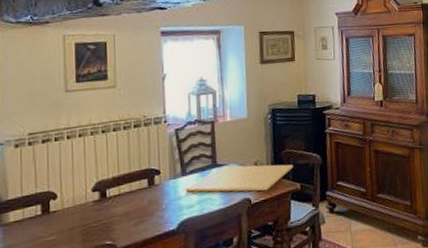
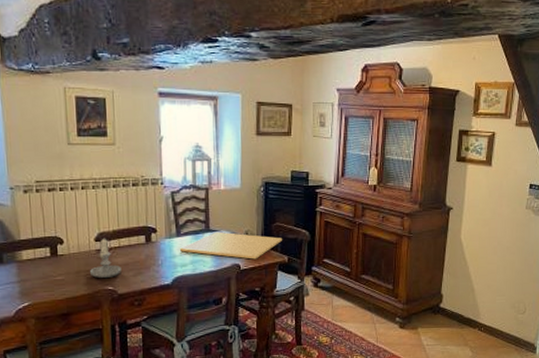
candle: none [86,186,121,233] -> present [90,238,121,278]

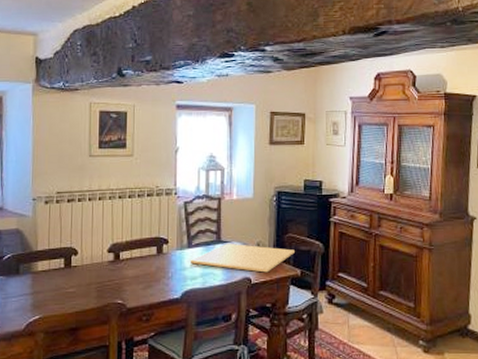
candle: present [90,238,121,278] -> none [101,249,132,291]

